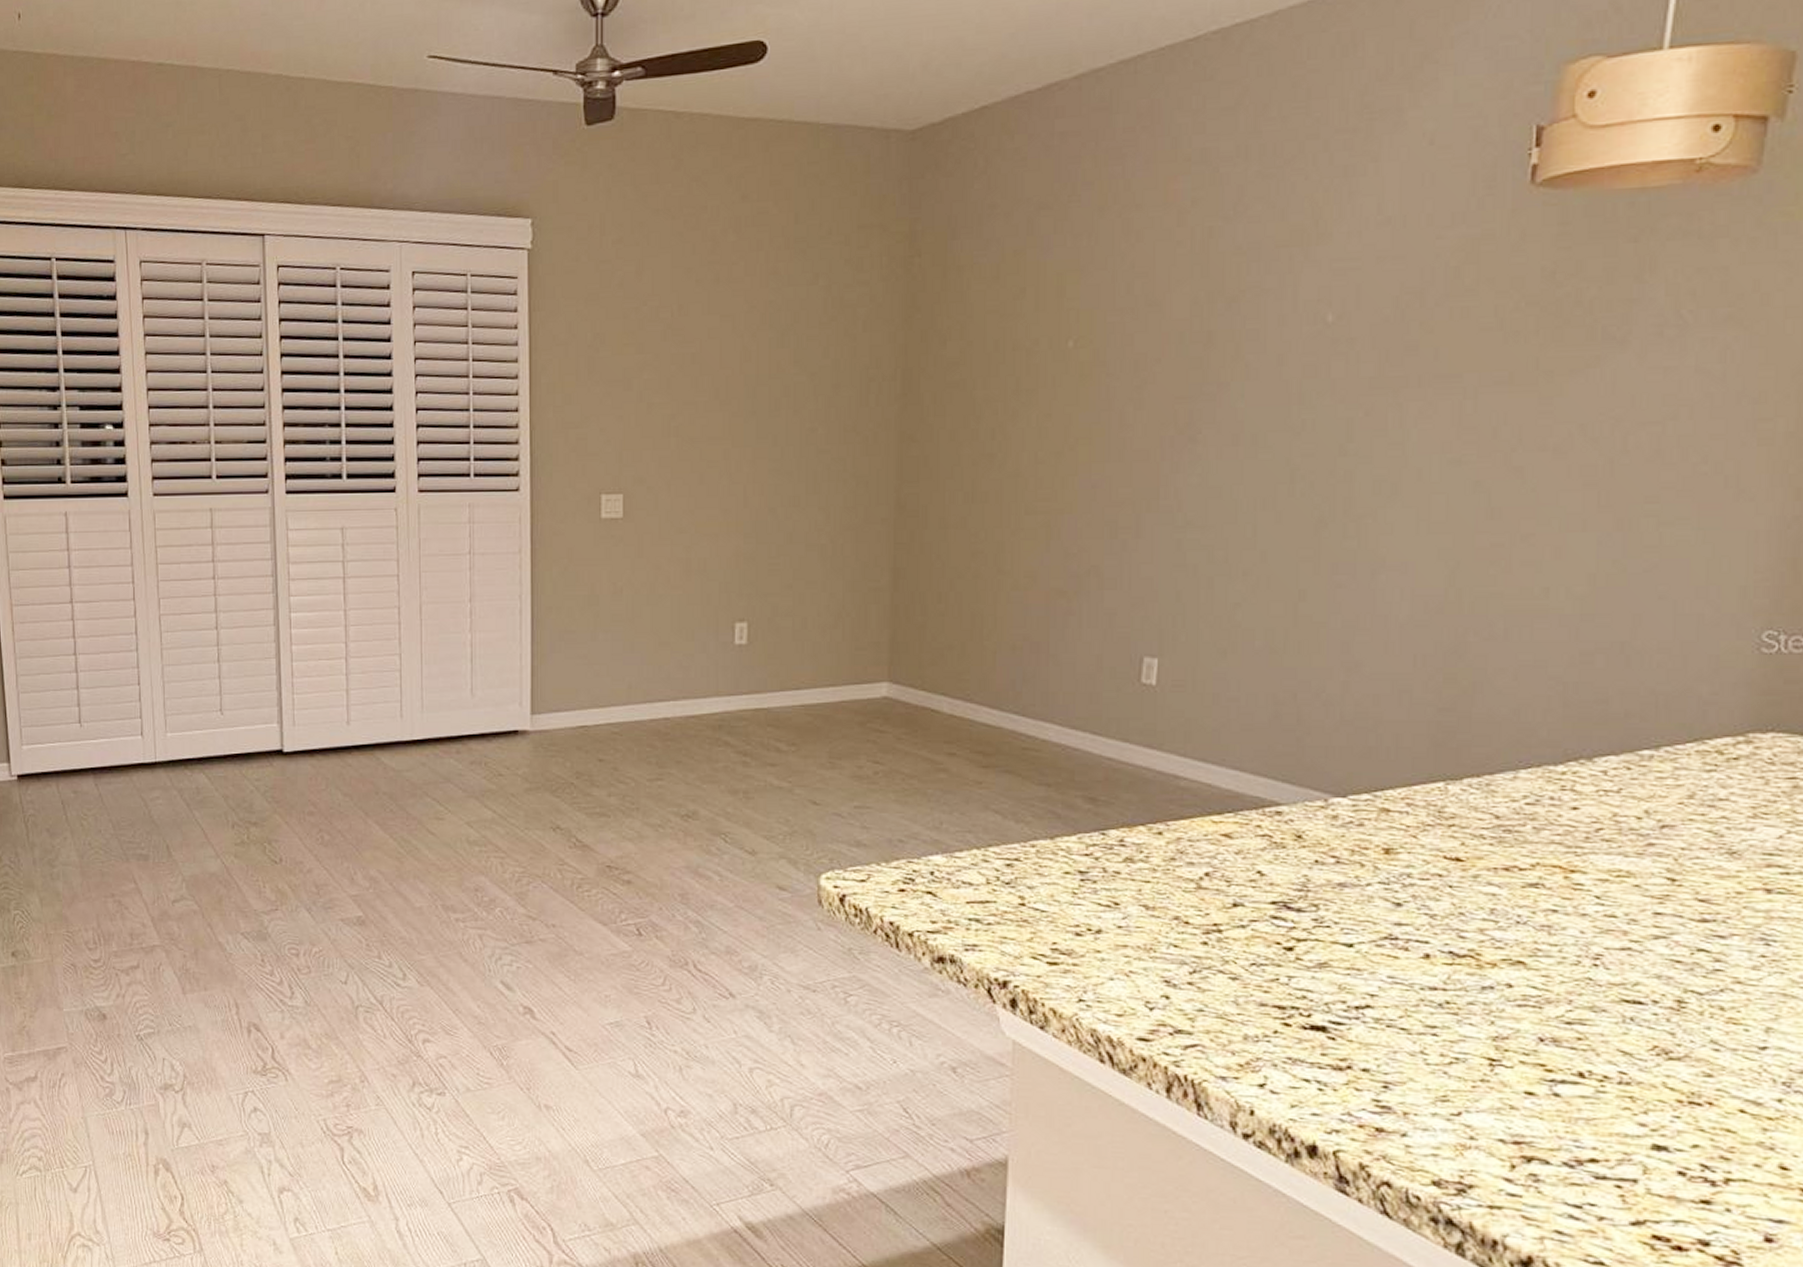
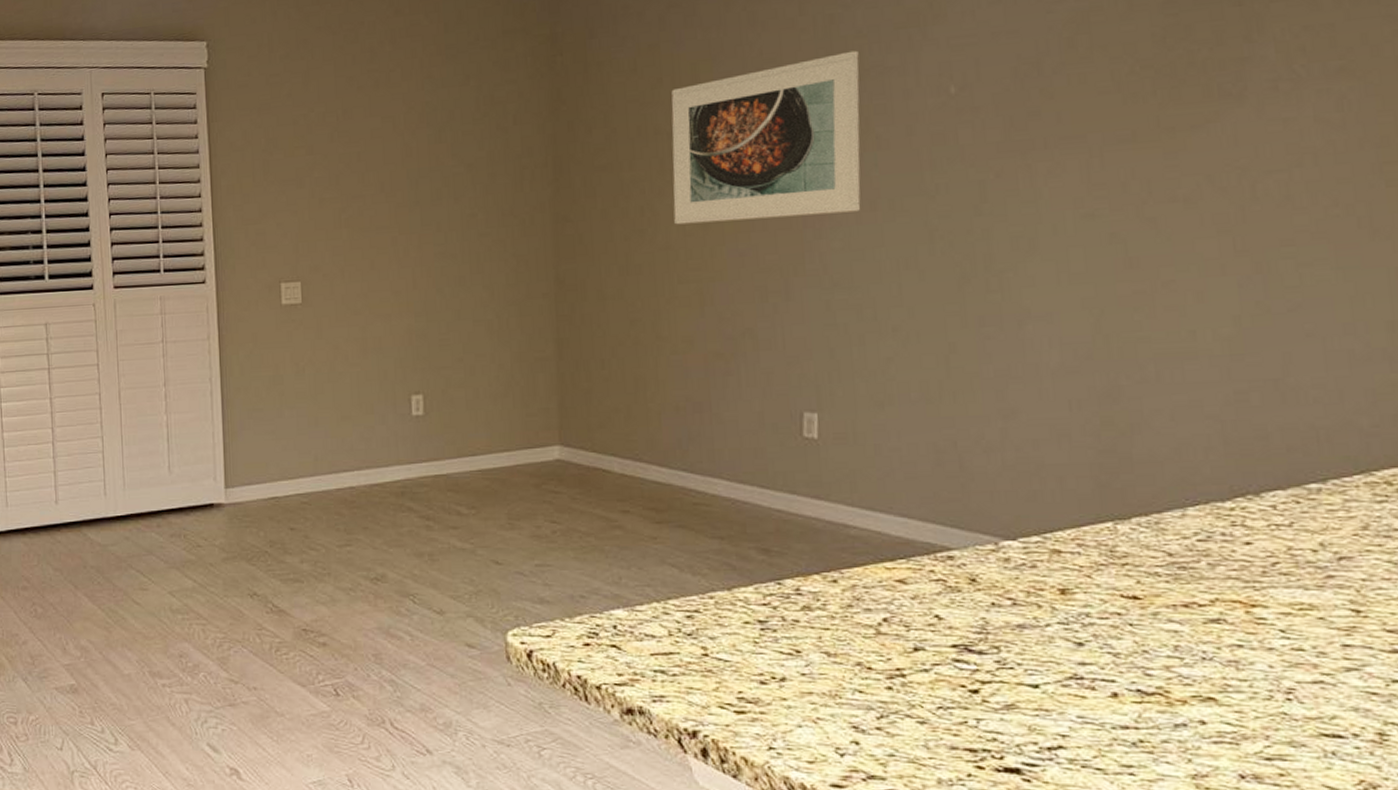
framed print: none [1026,269,1236,451] -> present [671,50,861,225]

